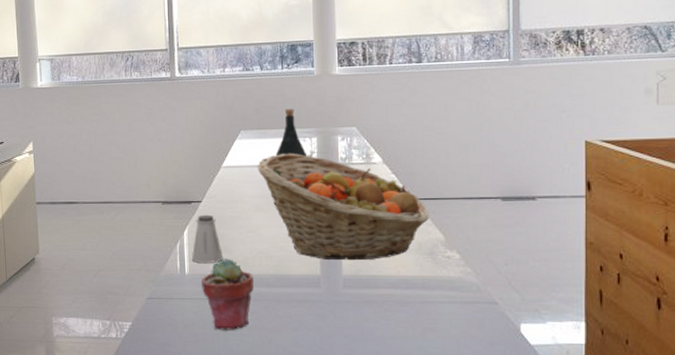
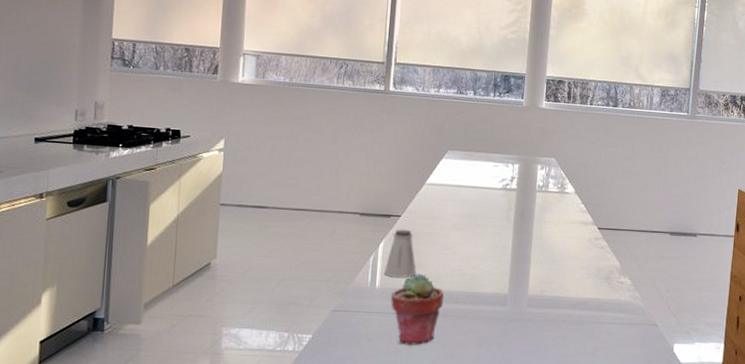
fruit basket: present [257,153,429,261] -> none [460,176,609,282]
wine bottle: present [273,108,307,206] -> none [471,134,509,226]

